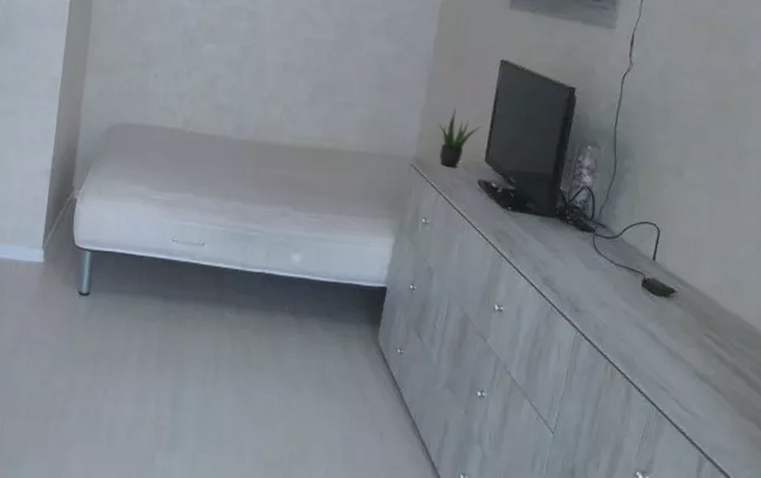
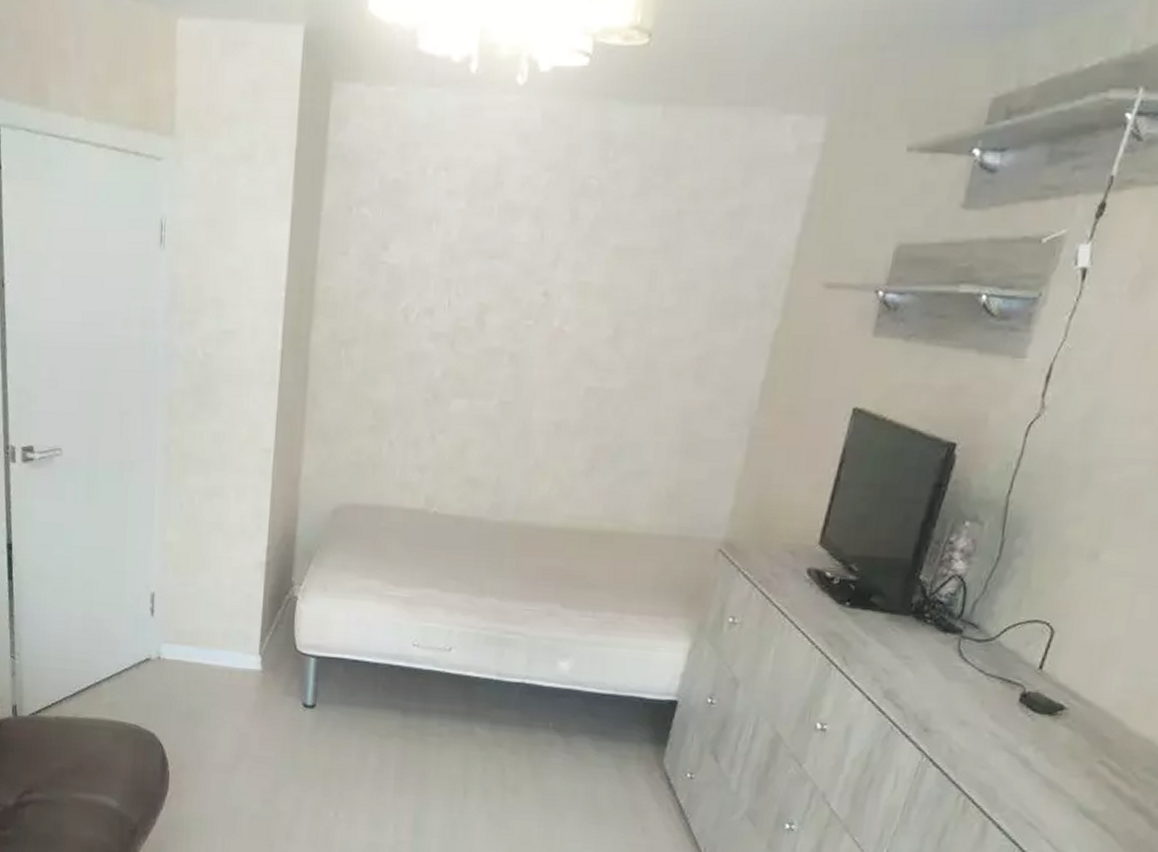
potted plant: present [439,107,482,168] -> none [757,474,819,553]

